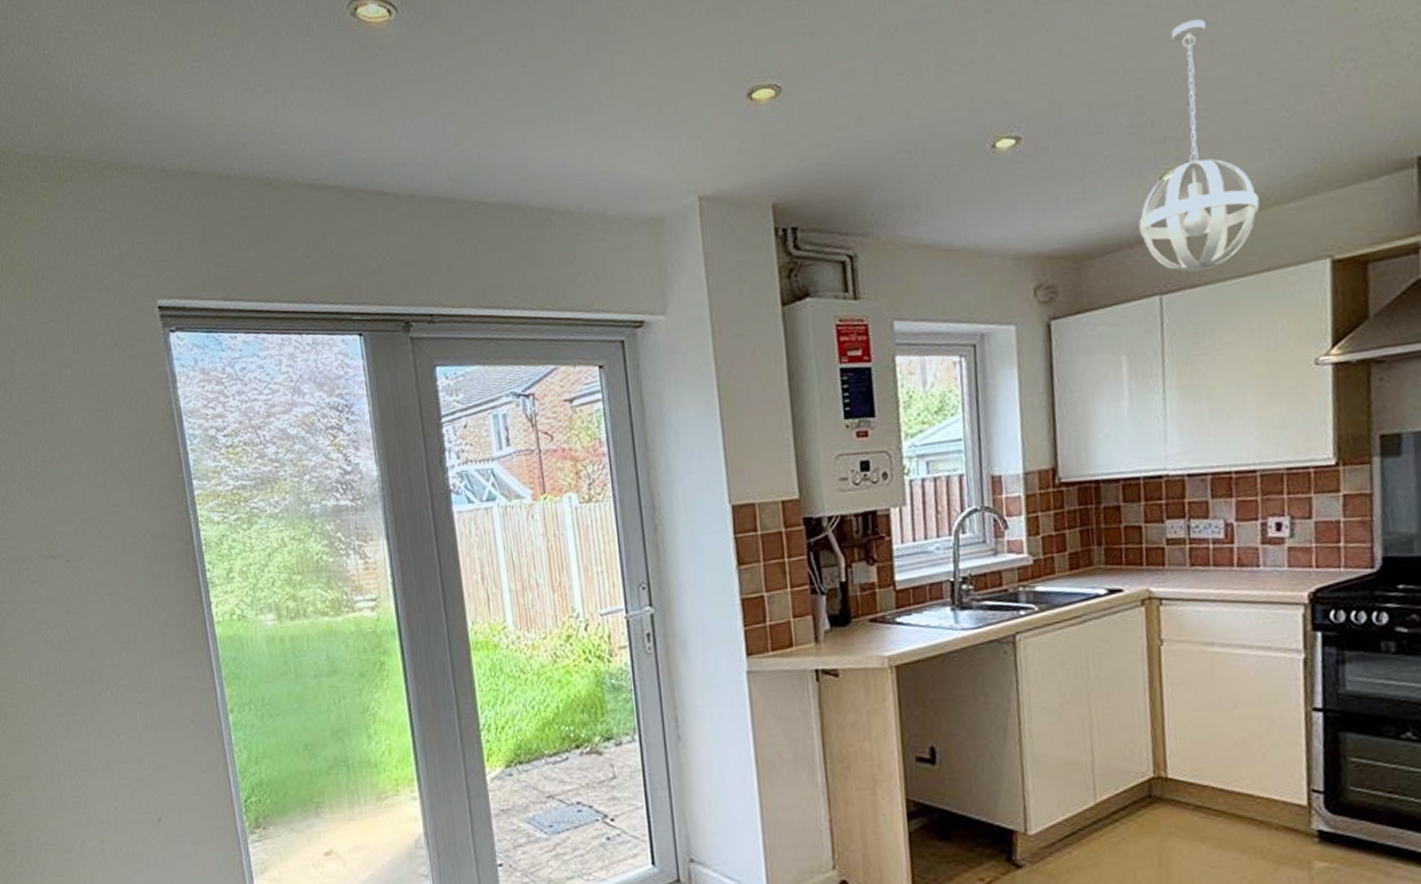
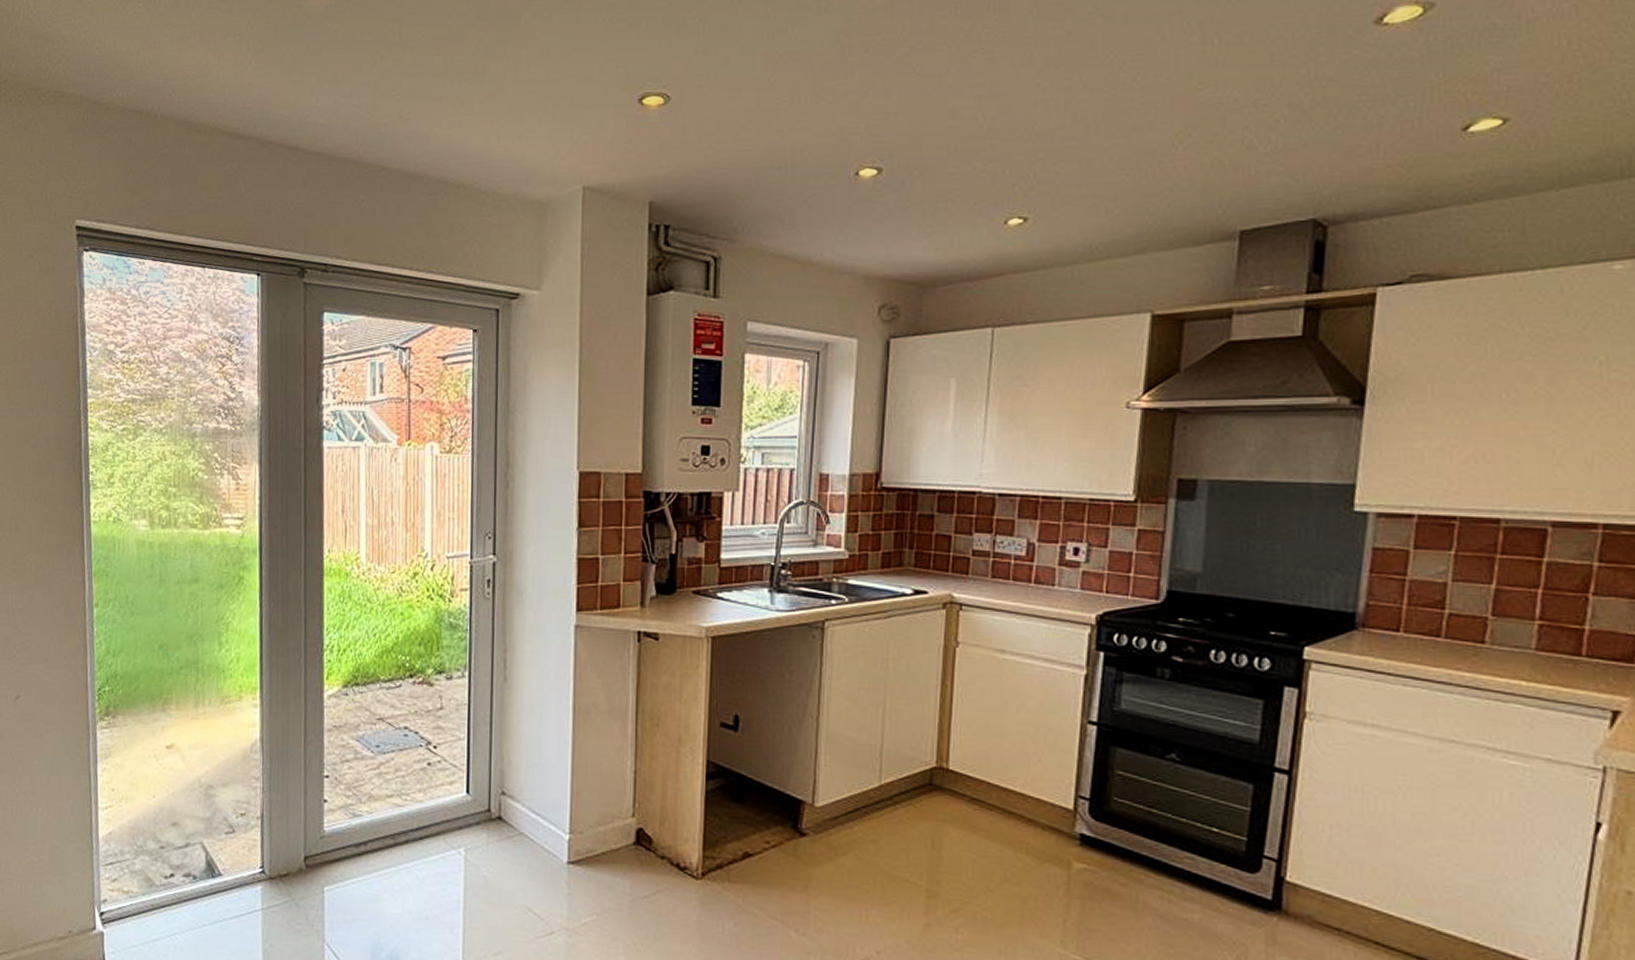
pendant light: present [1138,19,1260,273] -> none [980,81,1092,311]

